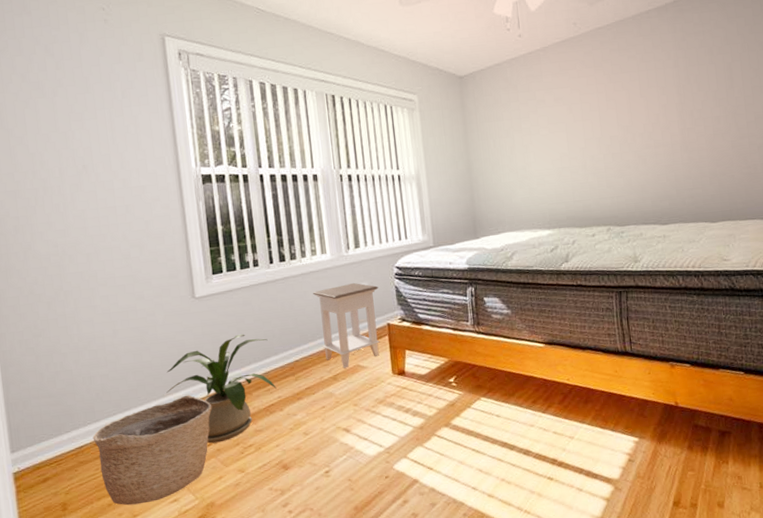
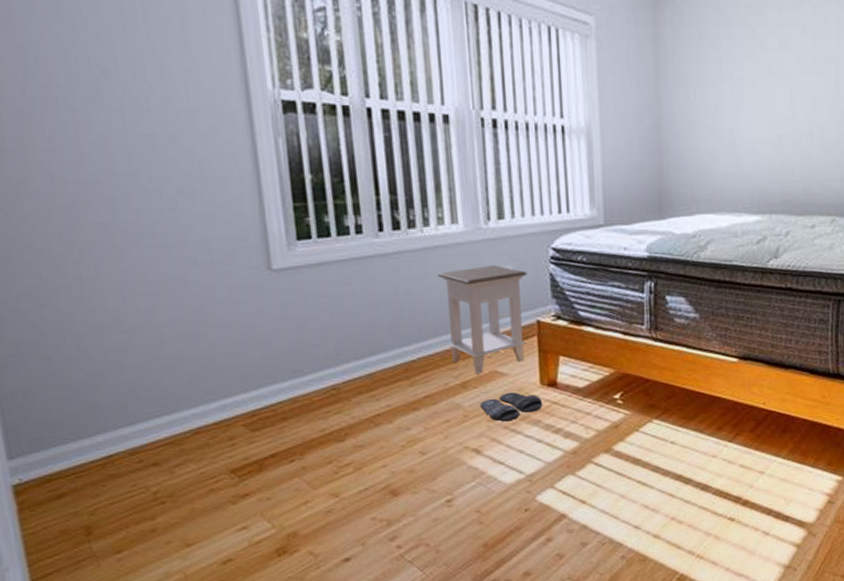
basket: present [92,395,212,506] -> none [126,396,296,532]
house plant: present [166,334,277,444] -> none [231,322,384,460]
slippers: none [347,381,394,405] -> present [480,393,542,421]

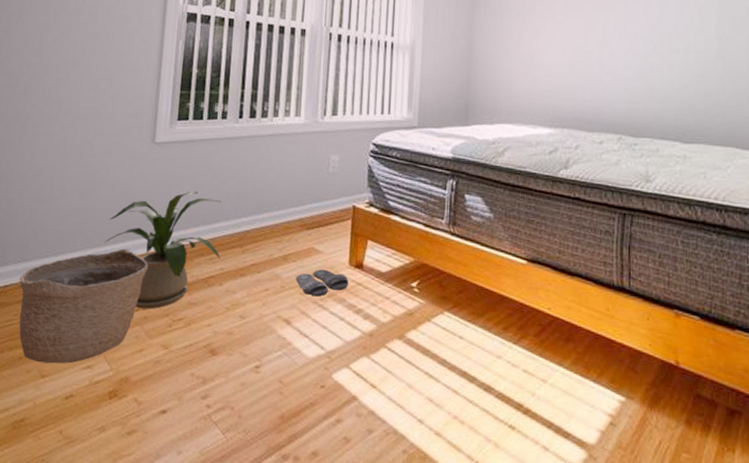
basket: none [126,396,296,532] -> present [19,248,149,364]
house plant: none [231,322,384,460] -> present [104,190,221,310]
nightstand: present [437,264,528,374] -> none [278,153,350,249]

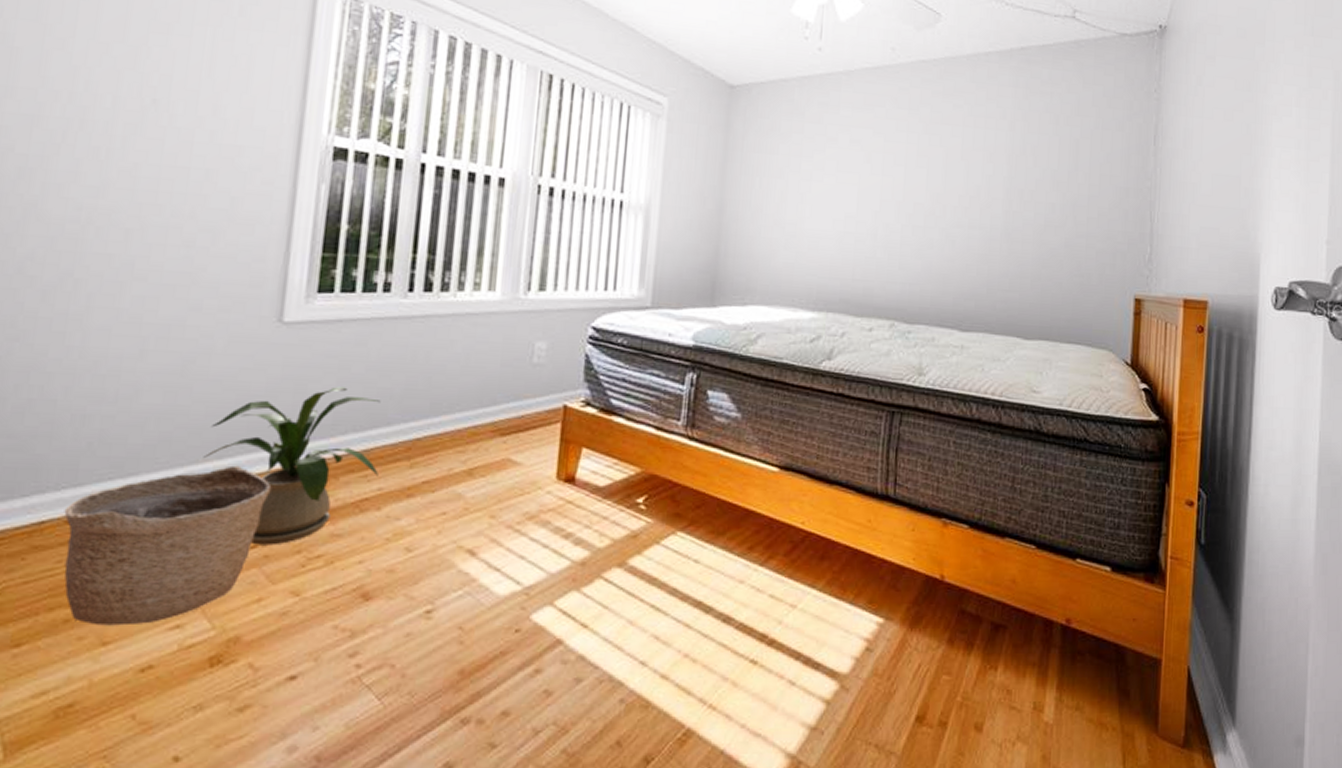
slippers: present [296,270,348,296] -> none [484,486,555,518]

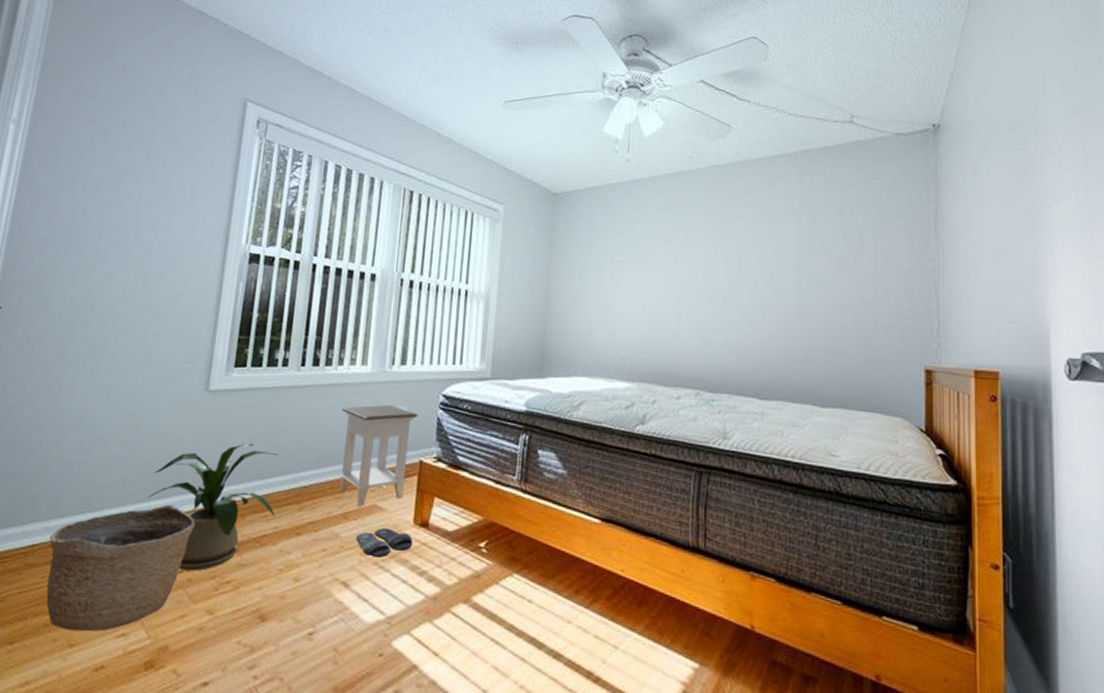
nightstand: none [461,339,562,461] -> present [339,404,418,507]
slippers: none [484,486,555,518] -> present [356,528,412,556]

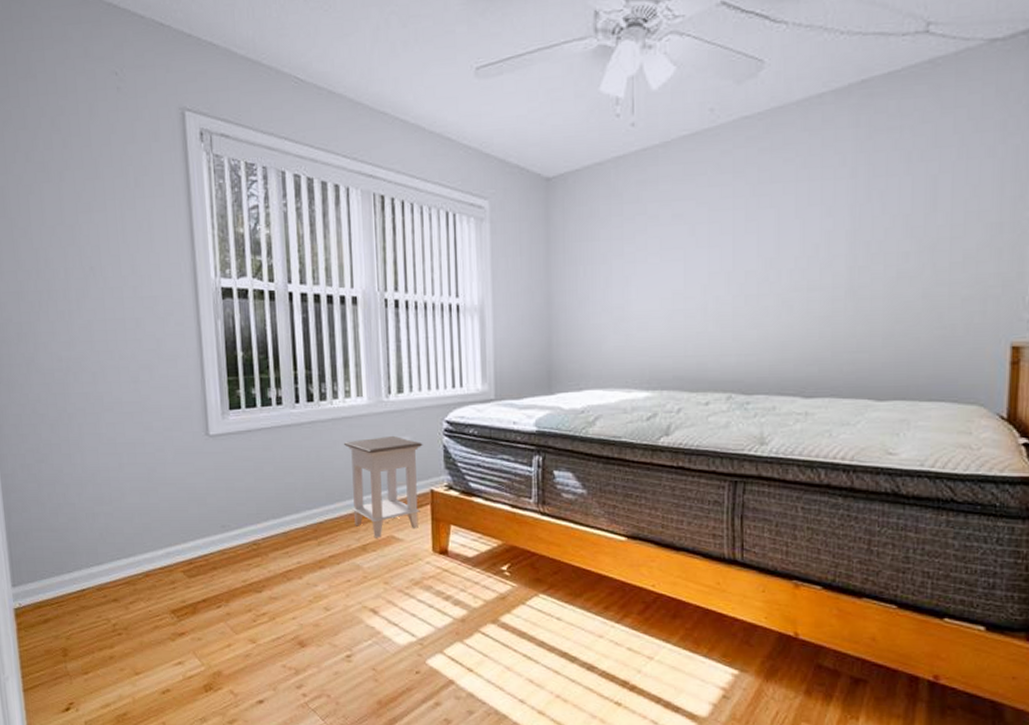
basket: present [46,504,196,632] -> none [95,547,223,662]
house plant: present [148,442,278,571] -> none [174,484,296,606]
slippers: present [356,528,412,556] -> none [378,558,434,584]

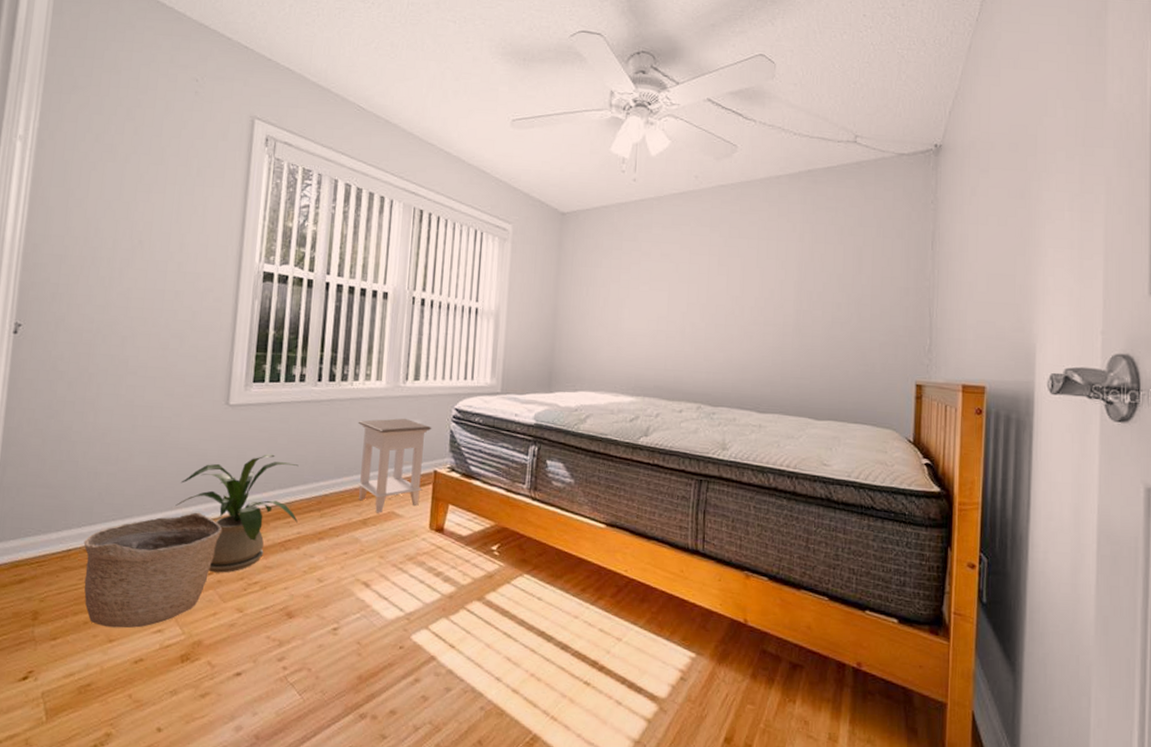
basket: none [95,547,223,662] -> present [83,512,223,629]
house plant: none [174,484,296,606] -> present [175,454,299,573]

